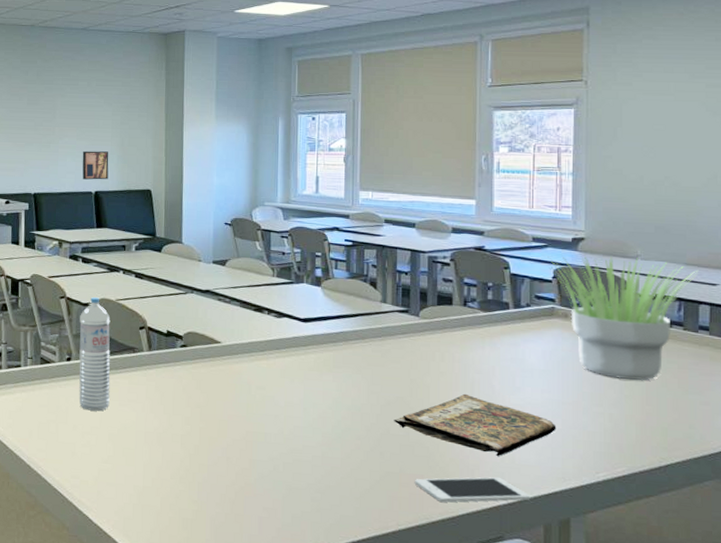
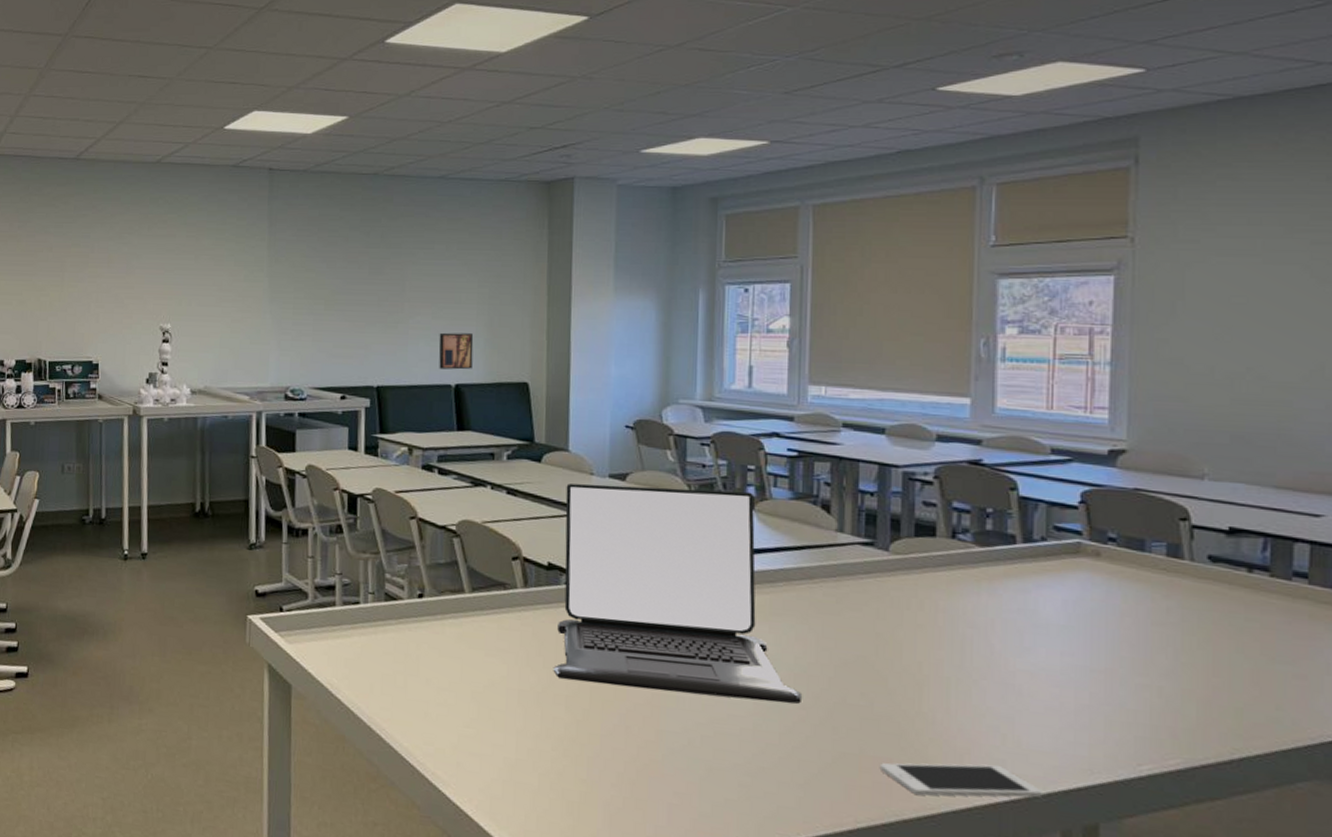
water bottle: present [79,297,111,411] -> none [433,518,475,662]
laptop: none [171,268,357,435] -> present [553,483,801,704]
book: present [394,393,557,456] -> none [852,653,1082,738]
potted plant: present [547,254,699,380] -> none [1072,472,1295,643]

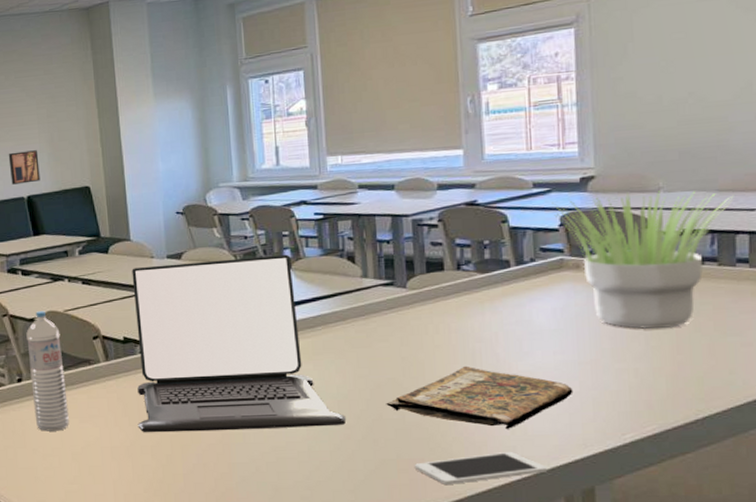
water bottle: none [433,518,475,662] -> present [26,311,69,432]
book: none [852,653,1082,738] -> present [386,366,573,429]
potted plant: none [1072,472,1295,643] -> present [552,191,734,329]

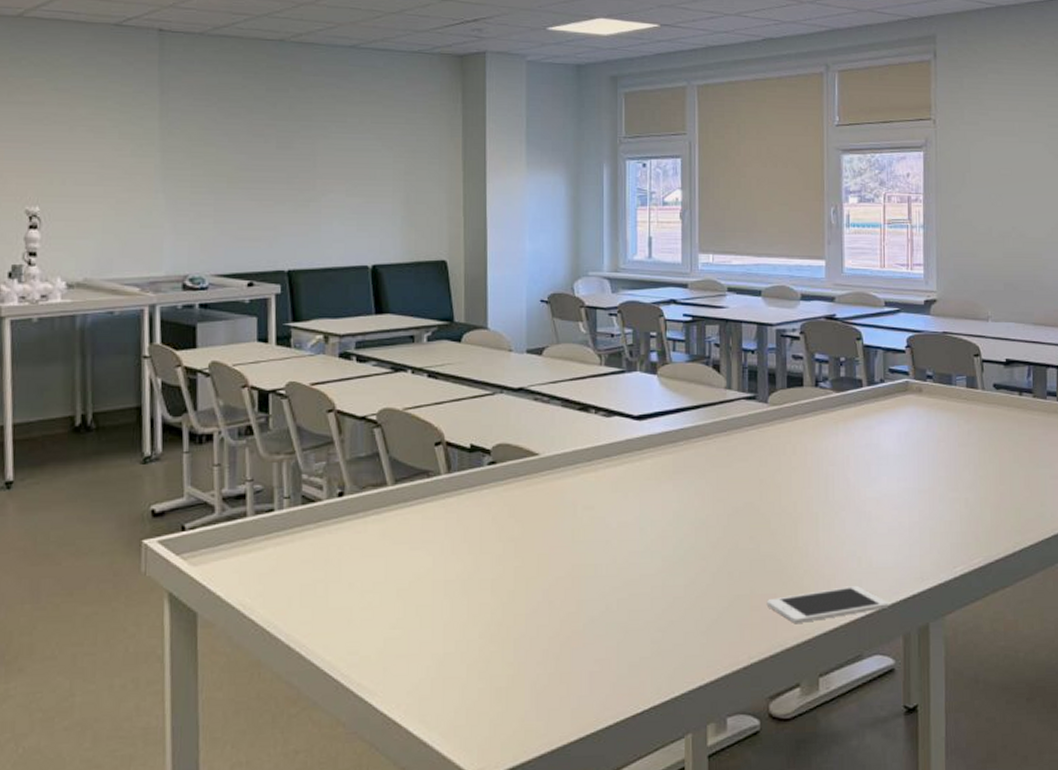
wall art: present [8,150,40,185] -> none [354,211,390,250]
water bottle: present [26,311,69,432] -> none [355,408,398,561]
laptop: present [132,254,346,432] -> none [478,357,702,563]
book: present [386,366,573,429] -> none [742,490,913,561]
potted plant: present [552,191,734,329] -> none [900,318,1046,457]

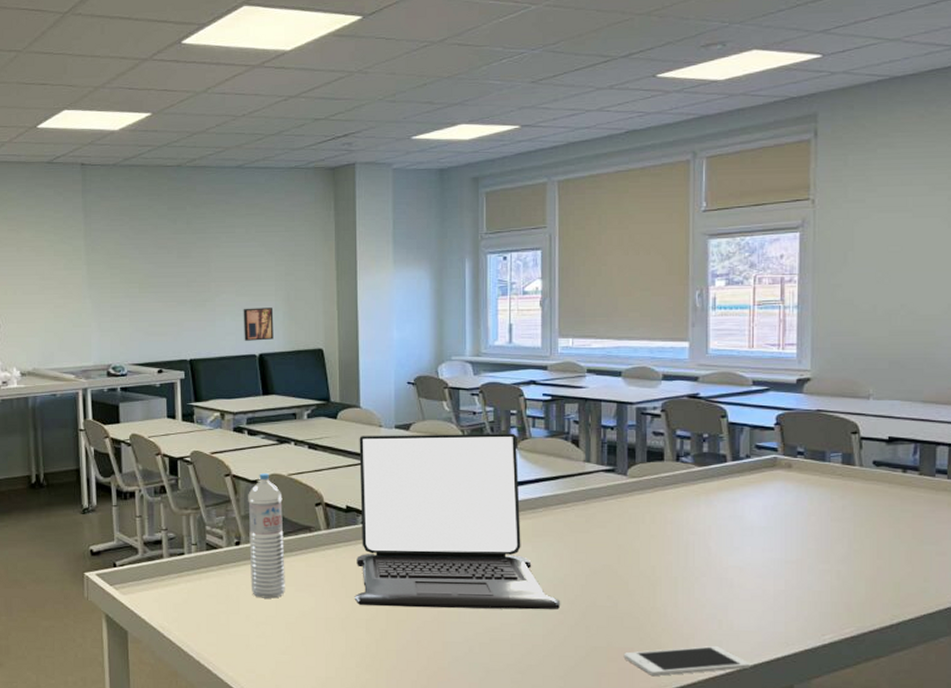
wall art: none [354,211,390,250] -> present [243,307,274,341]
water bottle: none [355,408,398,561] -> present [248,473,285,599]
laptop: none [478,357,702,563] -> present [354,433,560,610]

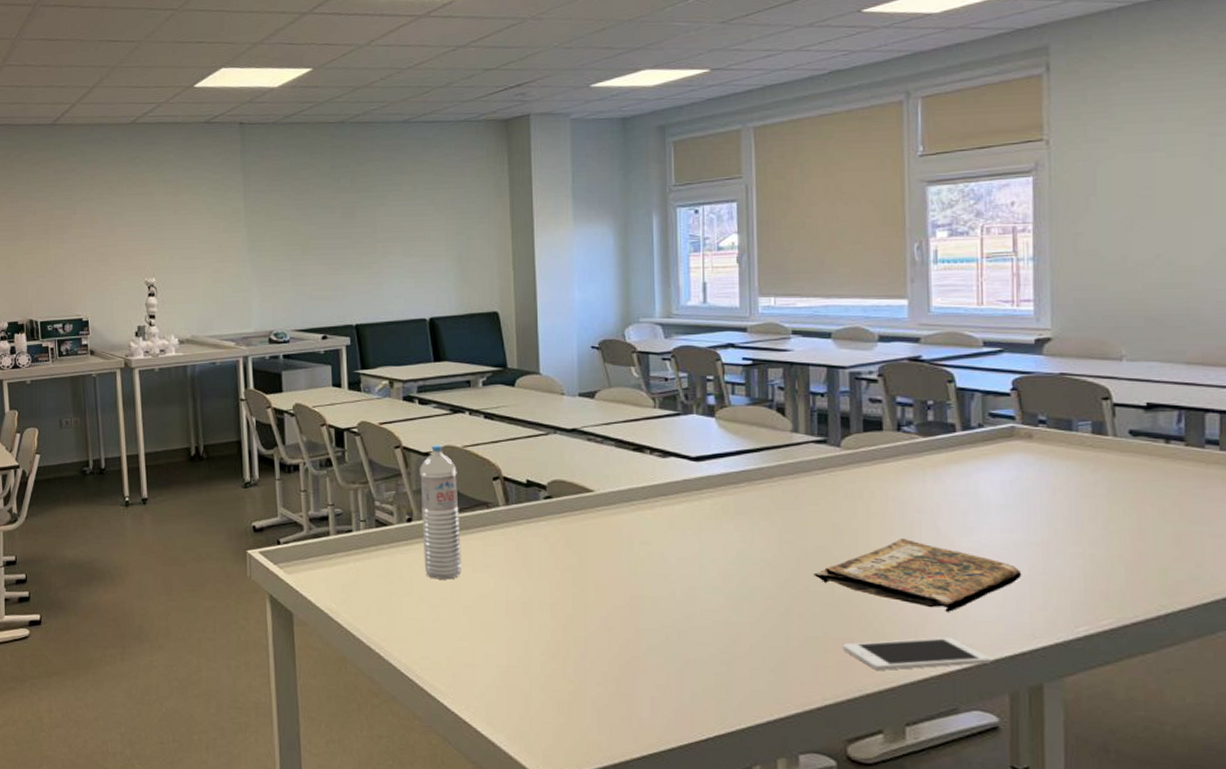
wall art: present [243,307,274,341] -> none [411,269,445,304]
laptop: present [354,433,560,610] -> none [537,401,768,595]
book: none [600,557,779,623] -> present [813,538,1022,612]

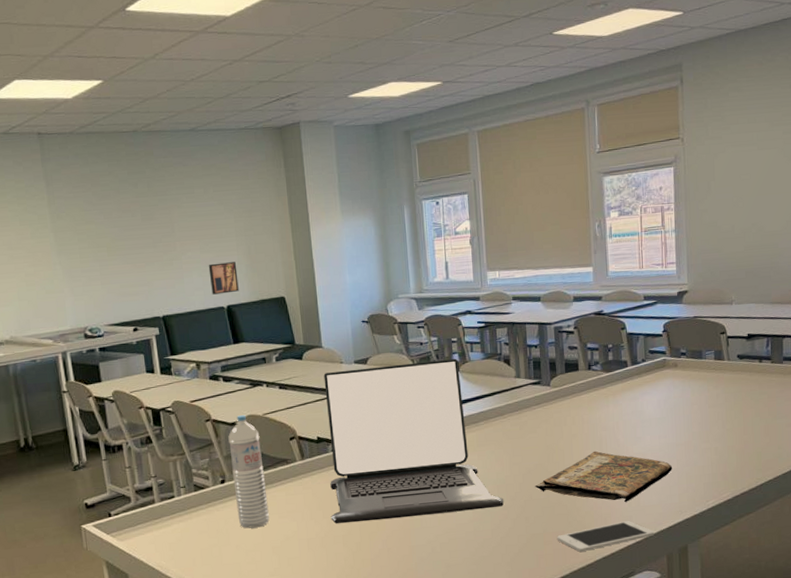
wall art: none [411,269,445,304] -> present [208,262,239,295]
laptop: none [537,401,768,595] -> present [323,358,504,523]

